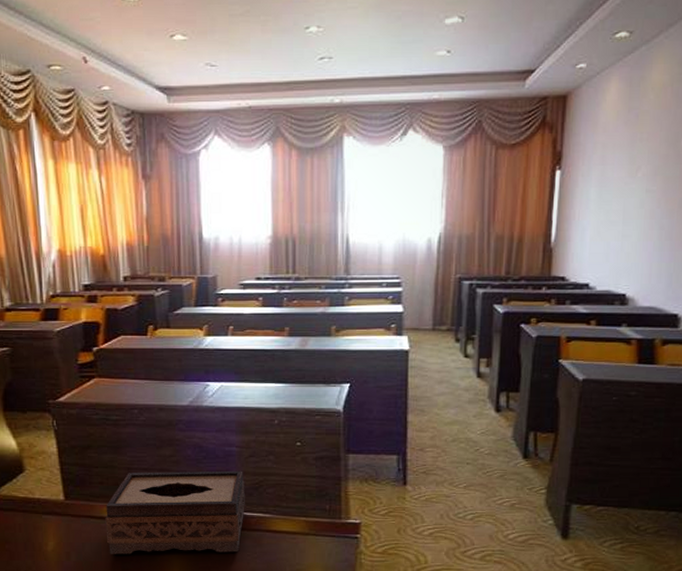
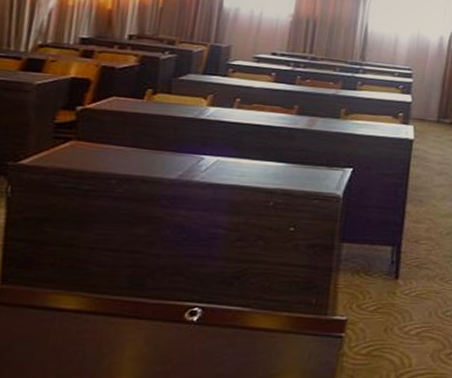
tissue box: present [105,470,245,554] -> none [44,253,227,355]

